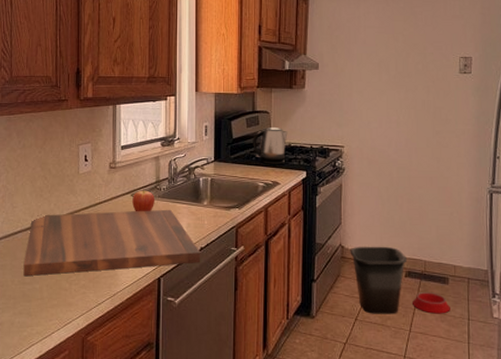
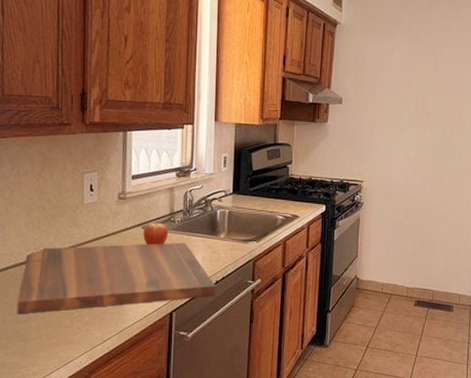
kettle: present [253,126,288,165] -> none [273,159,309,199]
waste bin: present [350,246,408,314] -> none [364,277,418,341]
pet bowl: present [413,292,450,314] -> none [420,320,453,339]

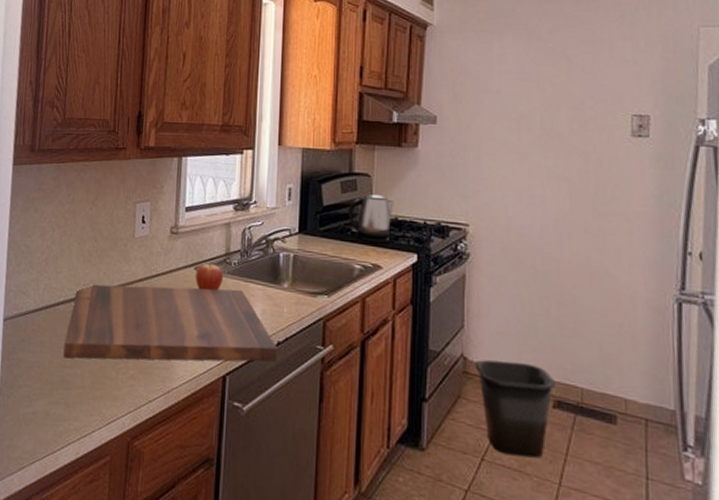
kettle: none [273,159,309,199] -> present [348,193,394,244]
waste bin: none [364,277,418,341] -> present [475,360,557,458]

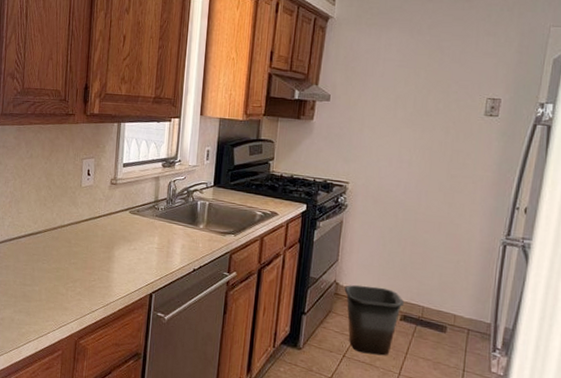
cutting board: present [63,284,278,362] -> none [24,223,193,284]
fruit: present [195,263,224,291] -> none [130,208,153,229]
kettle: present [348,193,394,244] -> none [253,156,291,196]

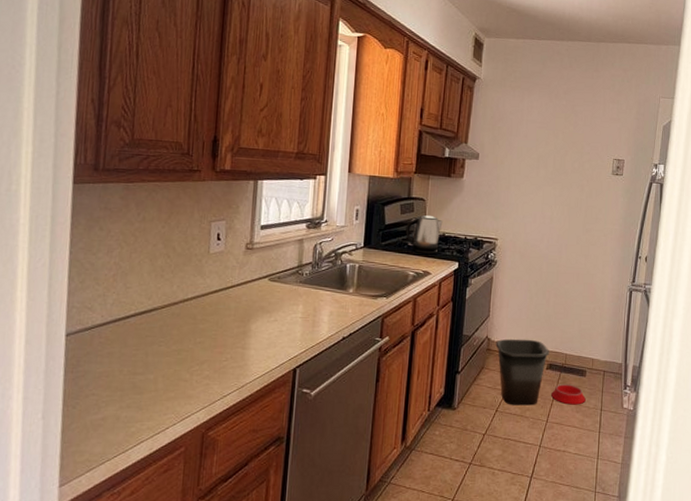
kettle: none [253,156,291,196] -> present [405,214,443,255]
pet bowl: none [405,337,445,362] -> present [551,384,586,405]

